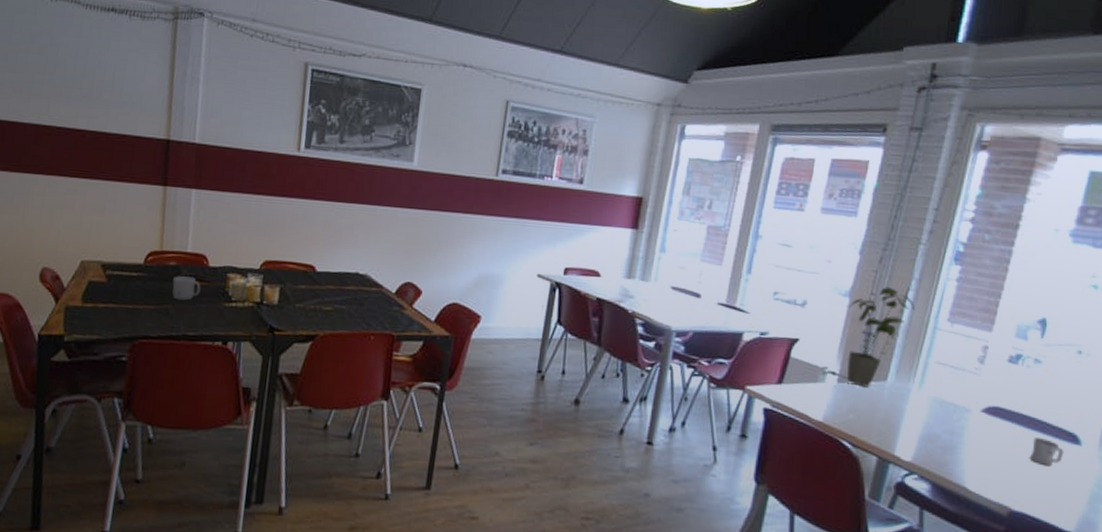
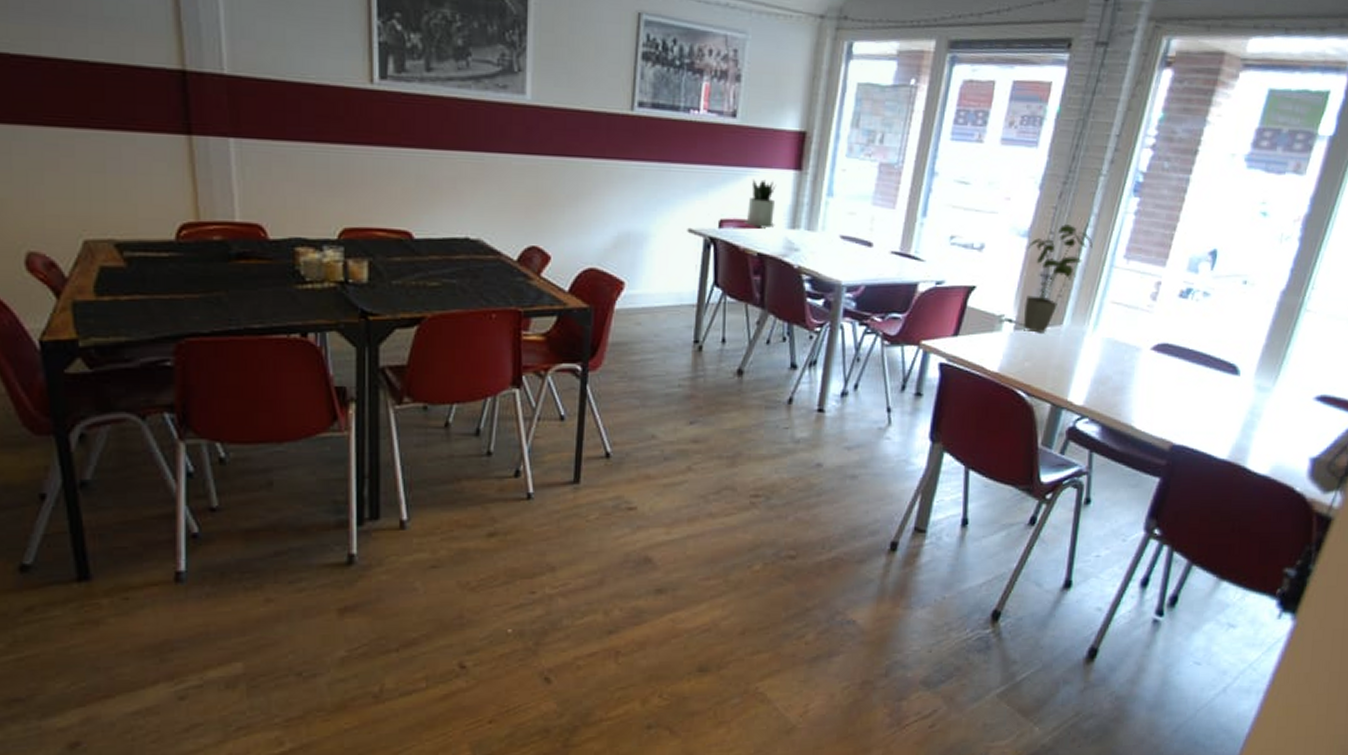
mug: present [172,276,201,301] -> none [221,254,261,285]
planter: none [586,235,615,278] -> present [744,179,776,229]
mug: present [1029,438,1064,467] -> none [1192,371,1224,399]

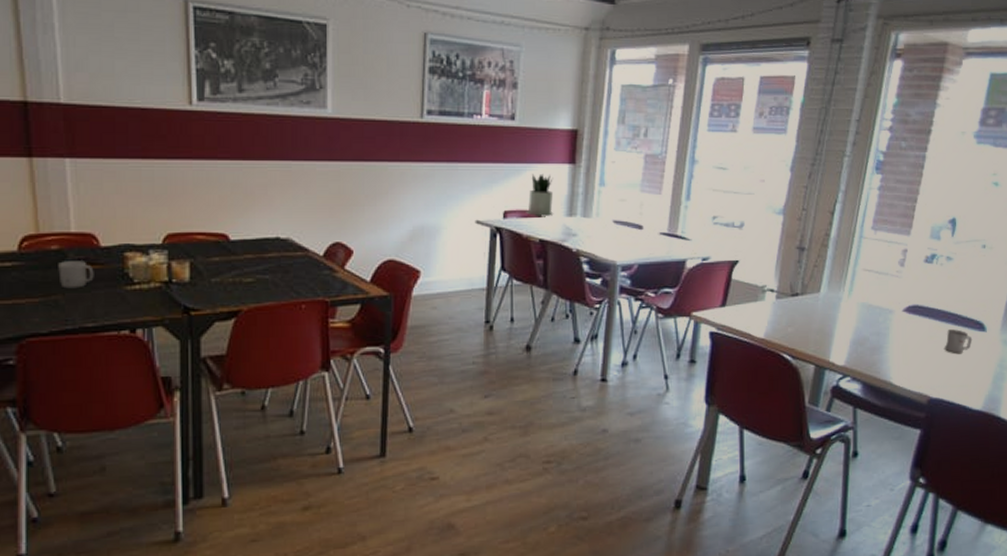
mug: none [221,254,261,285] -> present [58,261,94,289]
house plant: present [1024,224,1093,333] -> none [784,201,842,301]
mug: none [1192,371,1224,399] -> present [944,329,973,354]

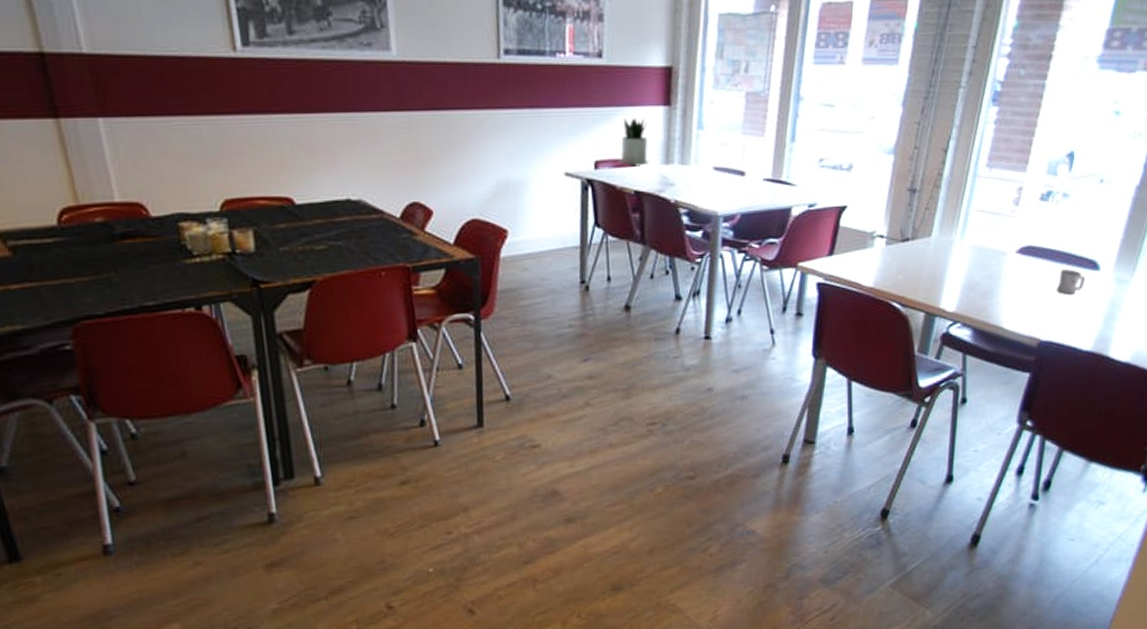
mug: present [58,261,94,289] -> none [105,233,148,265]

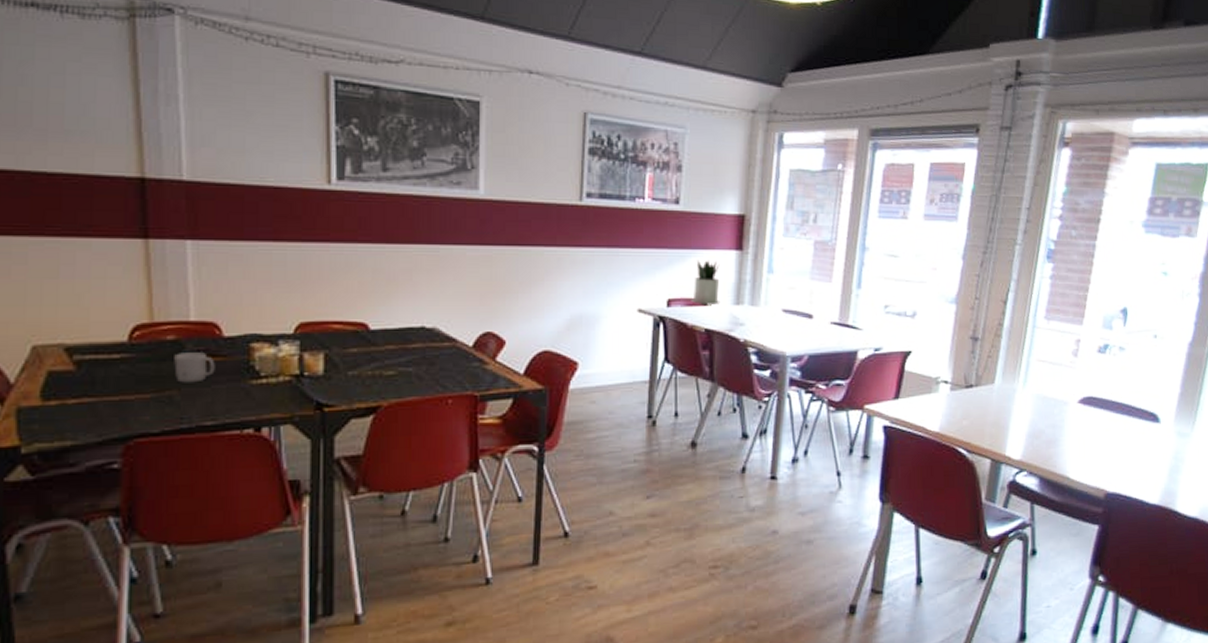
mug: none [105,233,148,265] -> present [174,352,215,383]
mug: present [1056,269,1086,295] -> none [1119,421,1147,447]

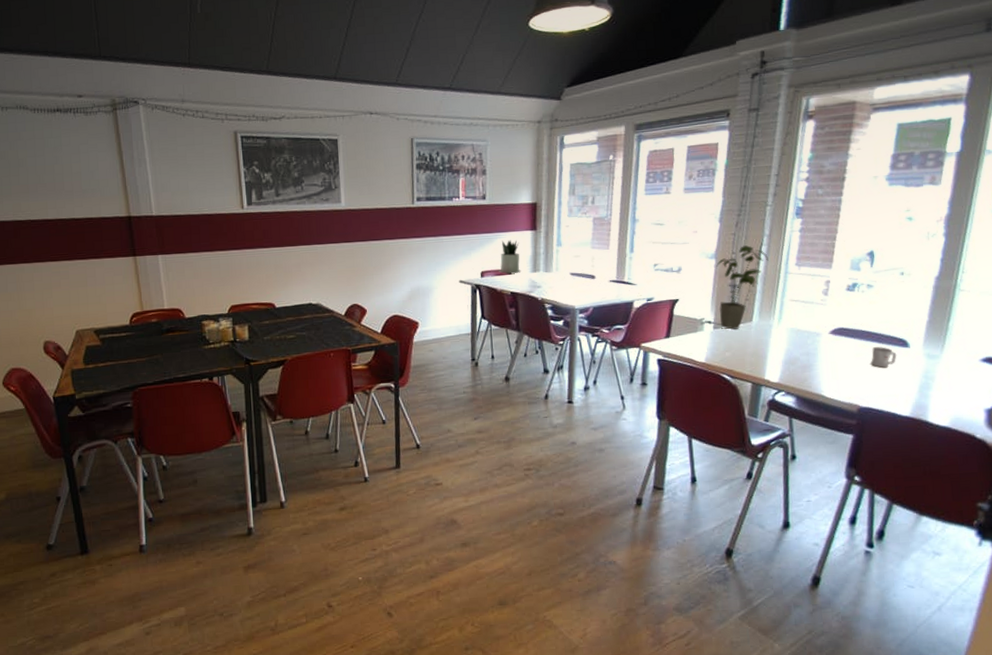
mug: present [174,352,215,383] -> none [157,329,182,350]
house plant: none [956,290,1015,393] -> present [716,245,769,330]
mug: none [1119,421,1147,447] -> present [870,347,897,368]

